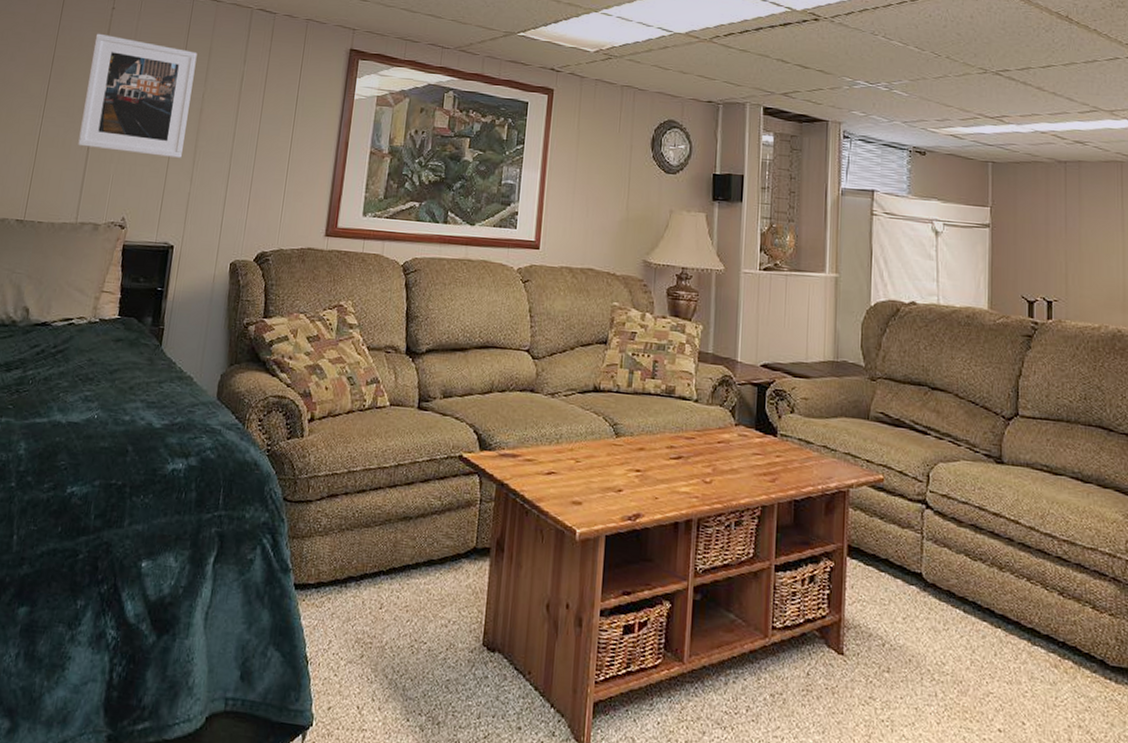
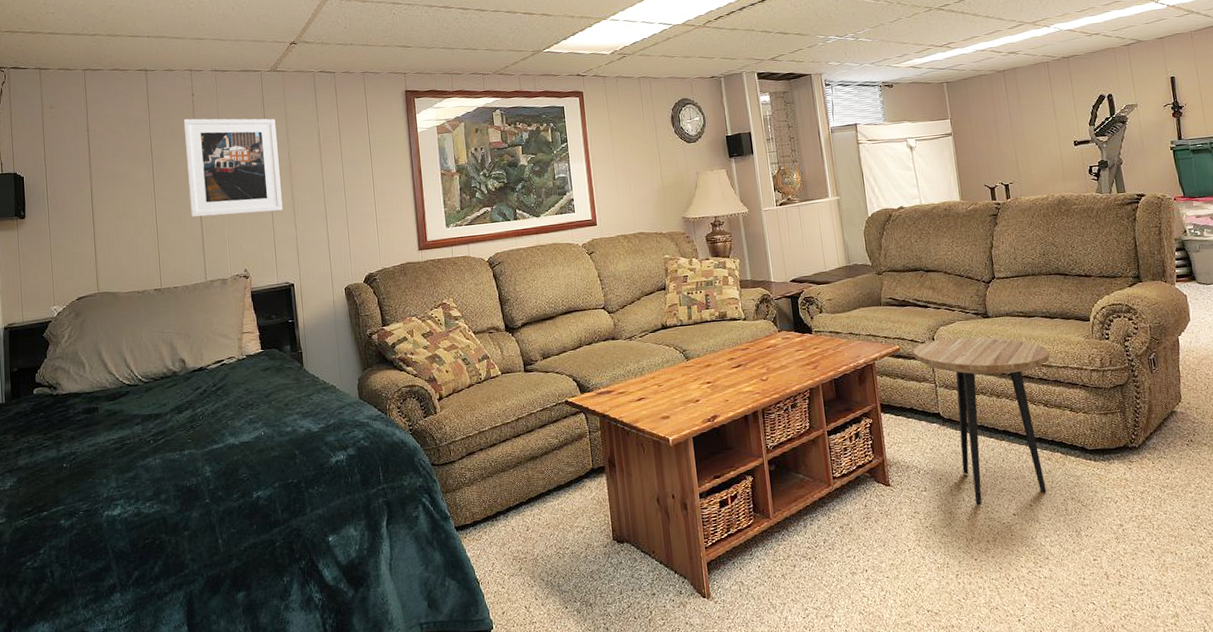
side table: none [899,478,1075,711] -> present [912,337,1050,506]

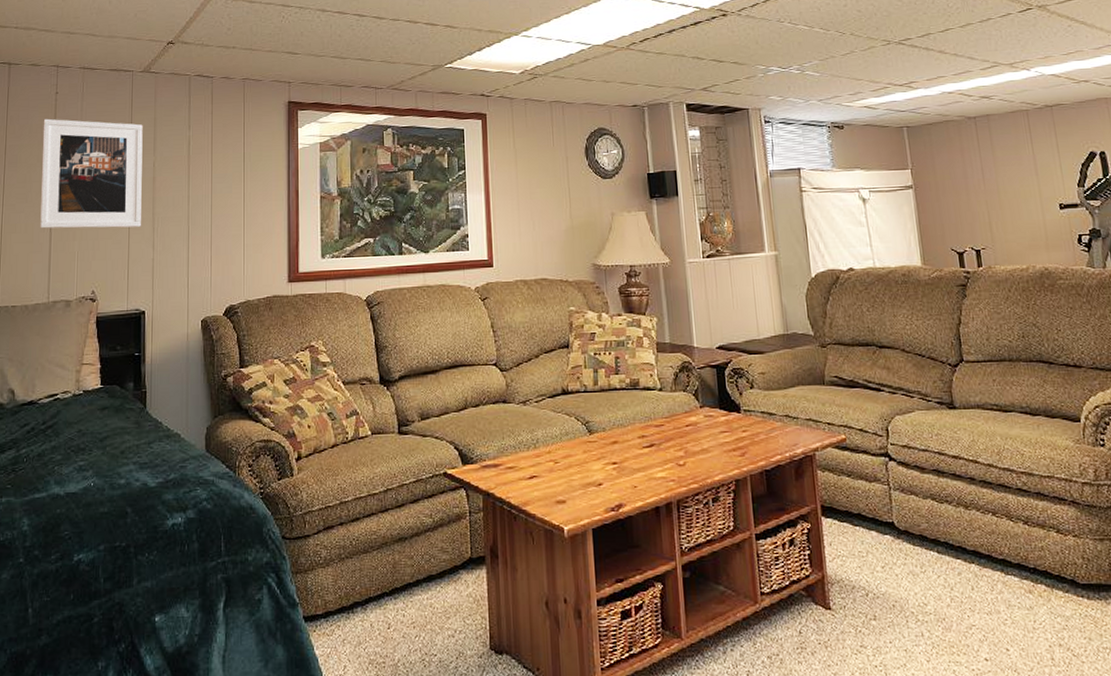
side table: present [912,337,1050,506] -> none [861,430,1031,644]

